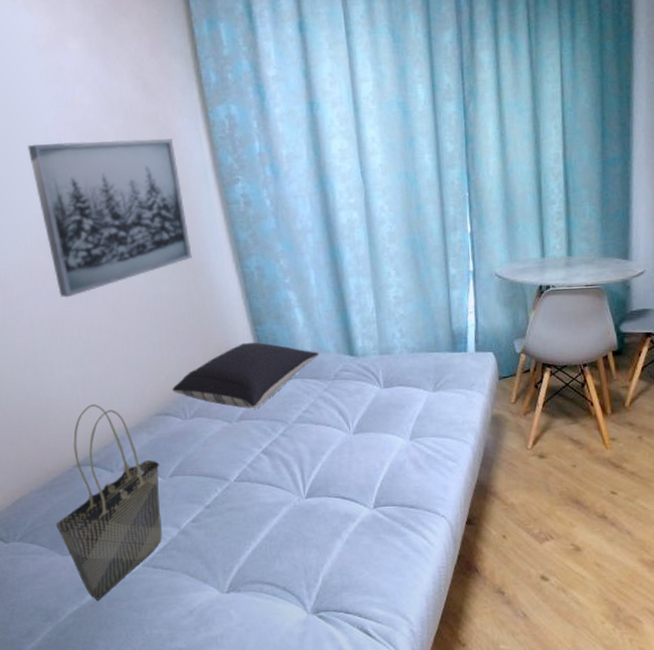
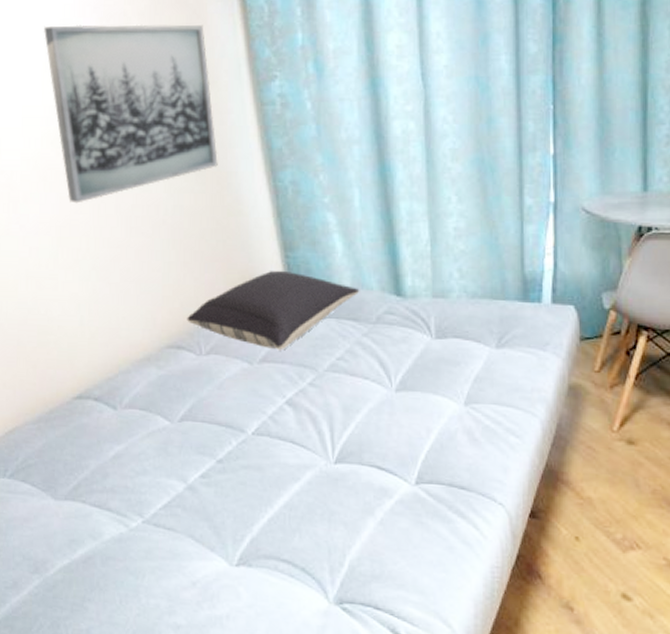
tote bag: present [56,404,162,600] -> none [50,328,168,556]

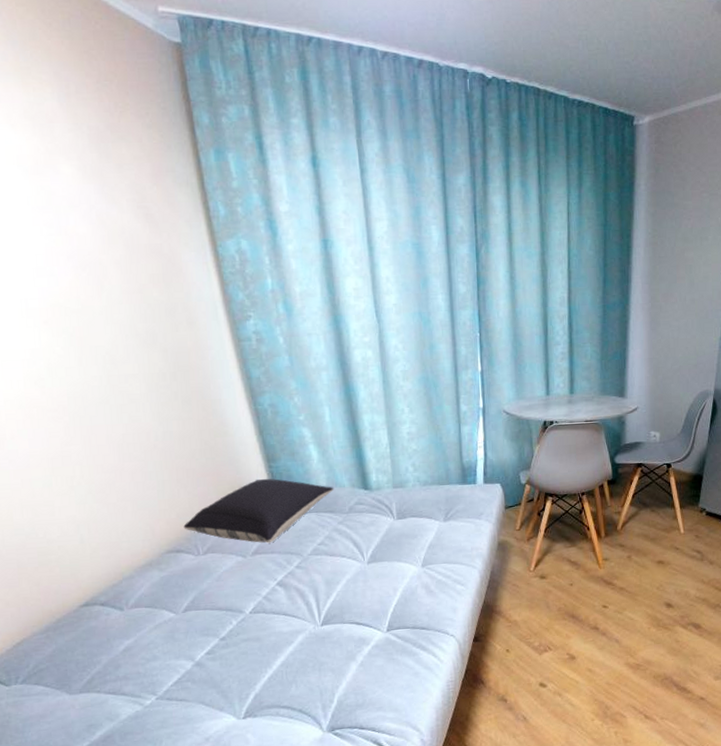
wall art: present [44,24,218,204] -> none [16,272,202,437]

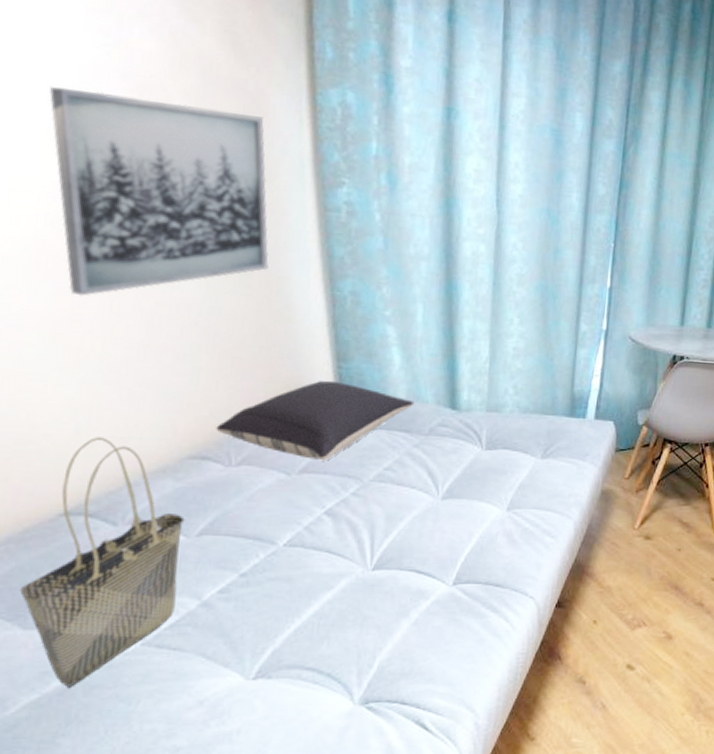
wall art: none [16,272,202,437] -> present [49,87,269,296]
tote bag: none [62,543,176,735] -> present [19,437,185,687]

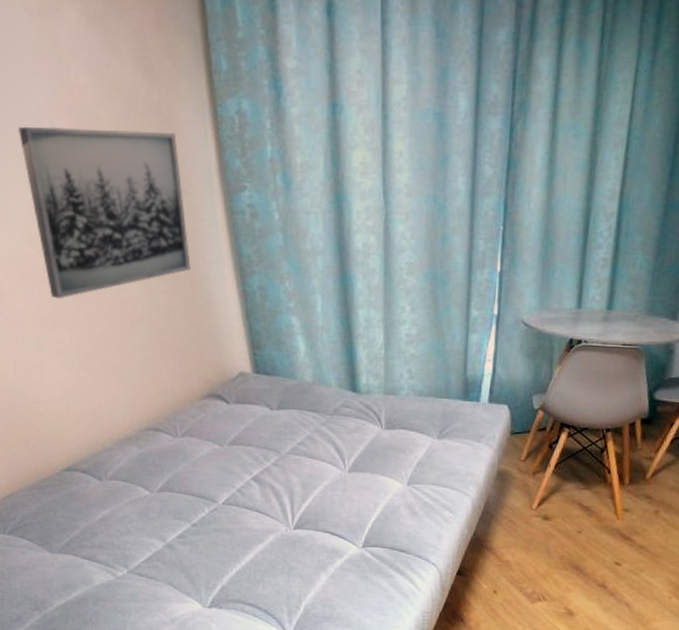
tote bag: present [19,437,185,687] -> none [44,411,148,598]
pillow: present [216,380,415,461] -> none [164,366,320,435]

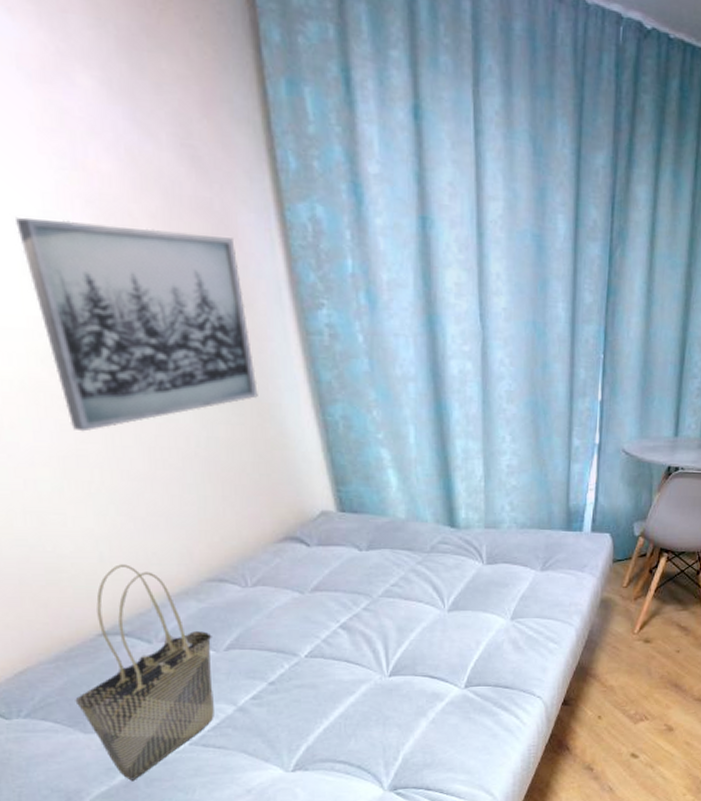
tote bag: none [44,411,148,598] -> present [75,564,214,780]

